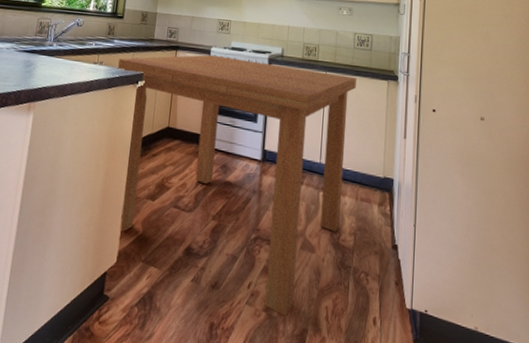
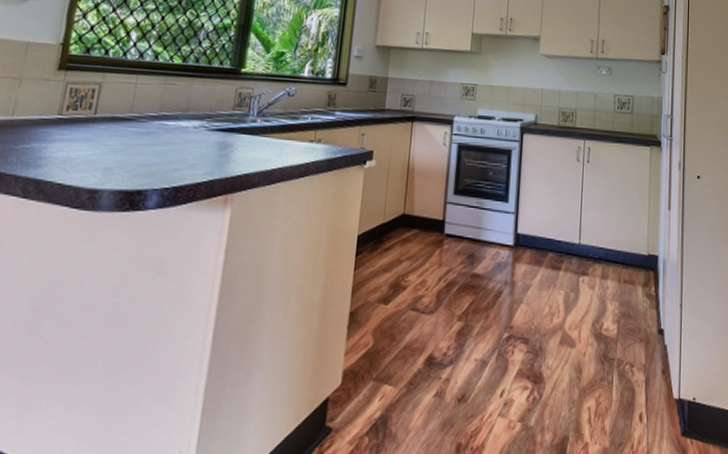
dining table: present [117,54,356,316] -> none [339,125,617,424]

